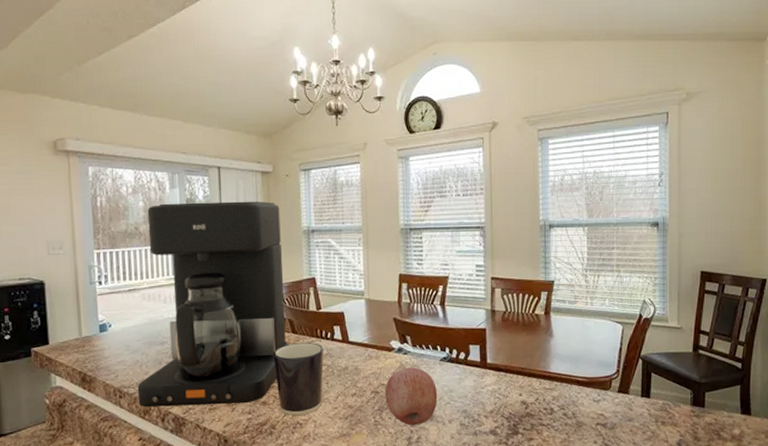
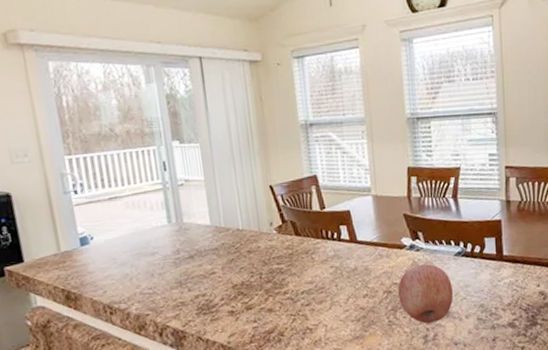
coffee maker: present [137,201,289,408] -> none [122,93,293,323]
mug: present [273,342,324,416] -> none [276,244,332,322]

